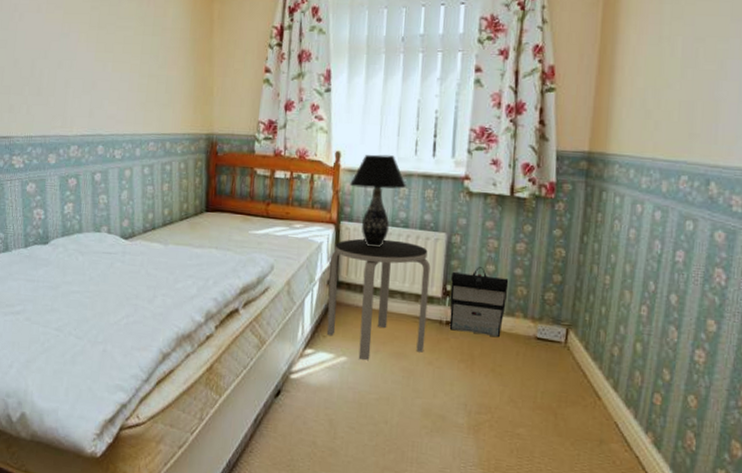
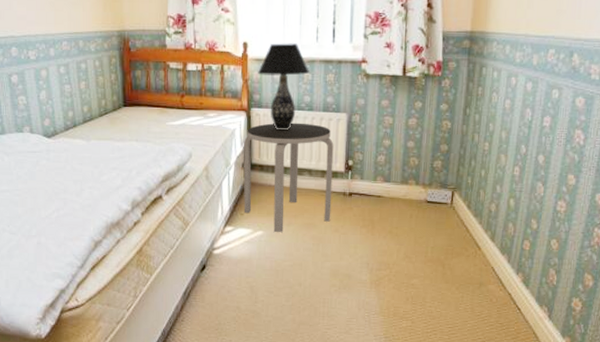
backpack: present [449,267,509,338] -> none [352,142,403,204]

